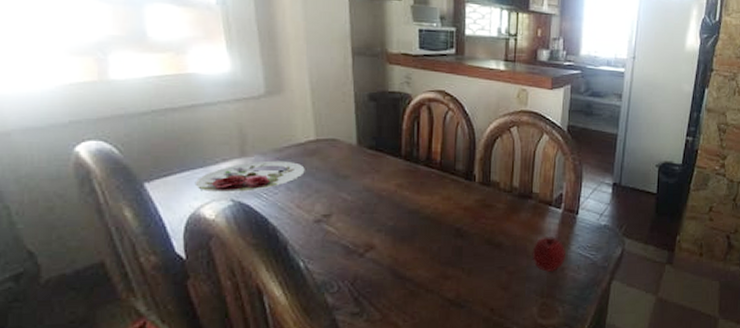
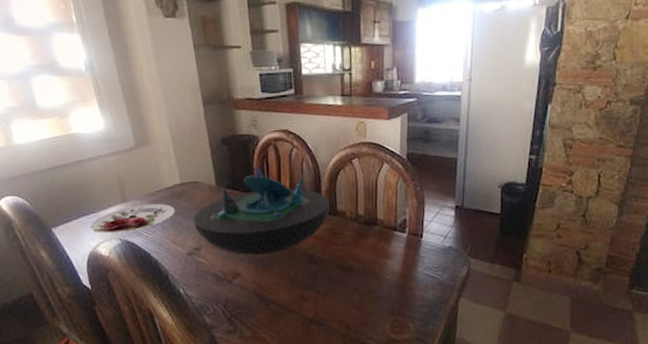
decorative bowl: none [326,125,483,226] -> present [193,165,330,256]
apple: present [532,237,565,272] -> none [381,259,413,292]

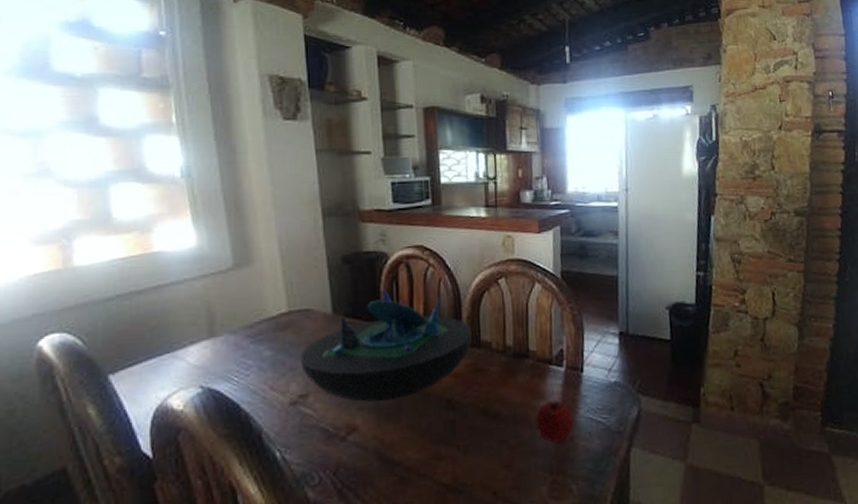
plate: present [90,203,175,234] -> none [163,337,278,380]
apple: none [381,259,413,292] -> present [534,400,574,443]

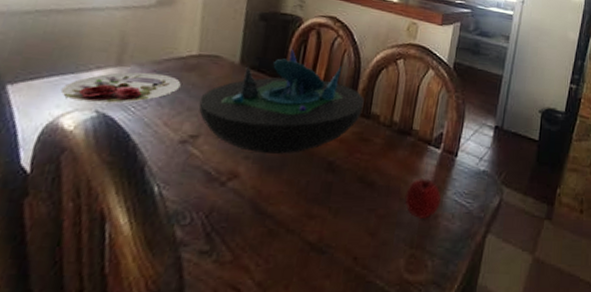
plate: none [163,337,278,380] -> present [61,72,181,104]

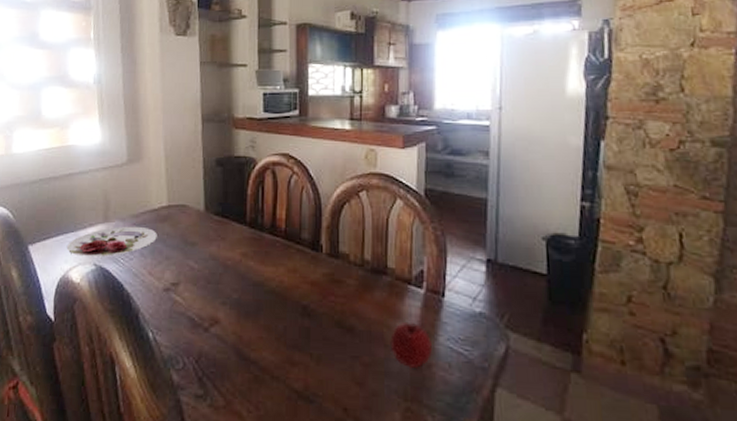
decorative bowl: present [199,48,365,154] -> none [175,190,330,300]

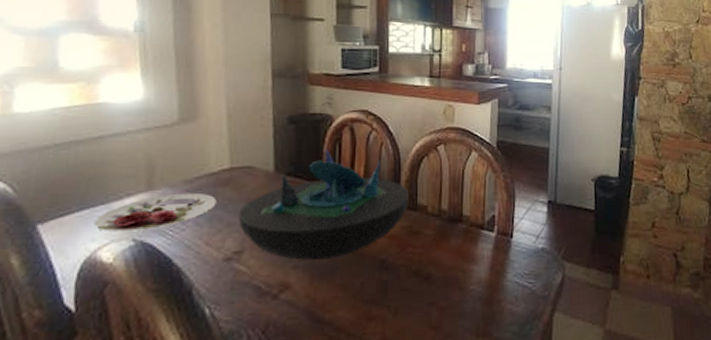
decorative bowl: none [175,190,330,300] -> present [238,148,409,261]
apple: present [390,322,432,368] -> none [464,264,501,306]

